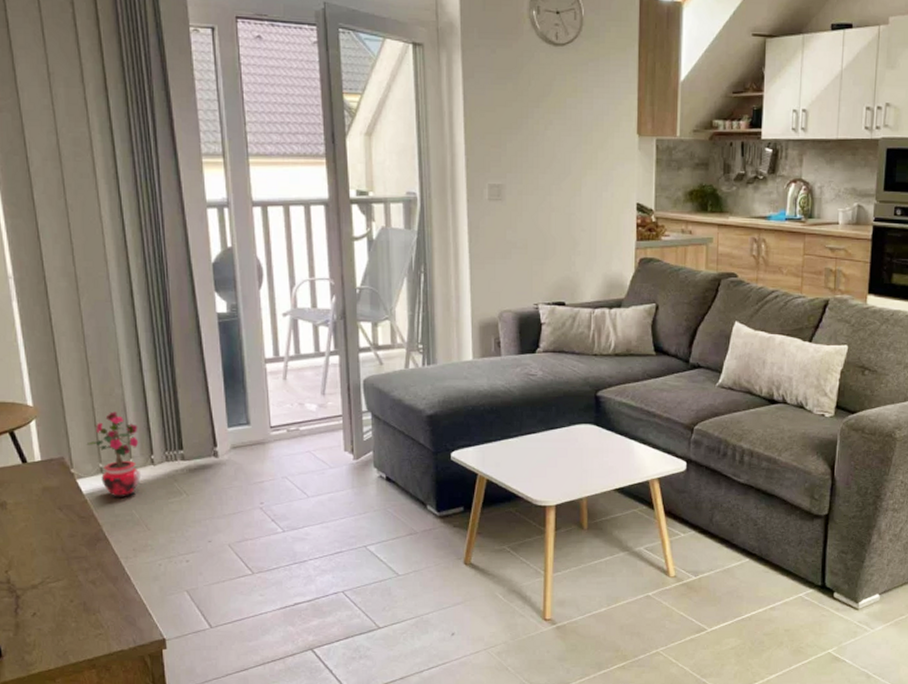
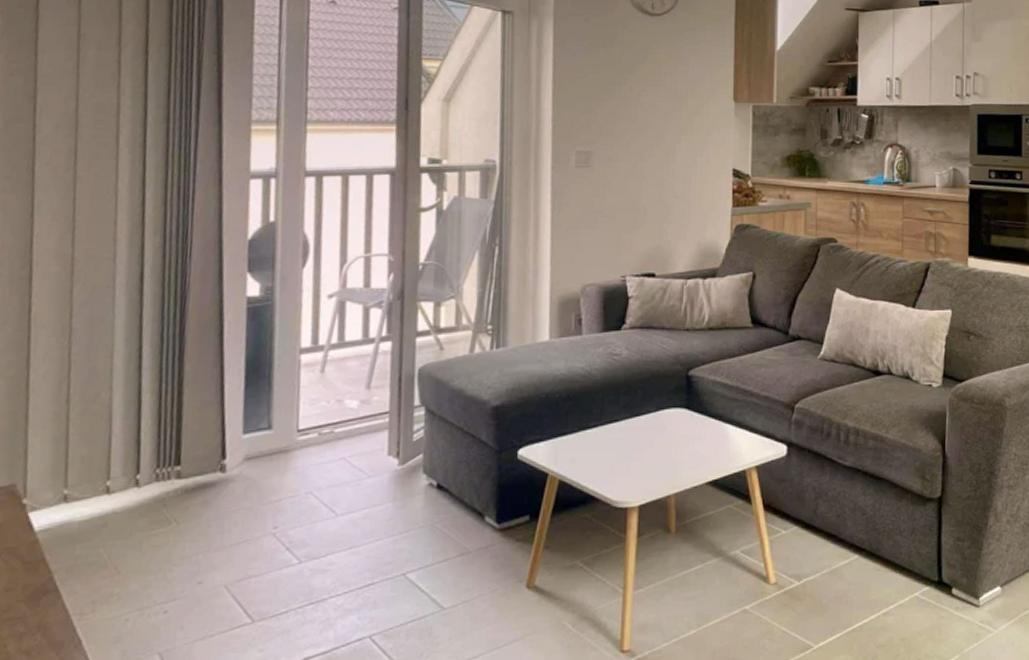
potted plant: present [86,411,141,497] -> none [50,421,125,533]

